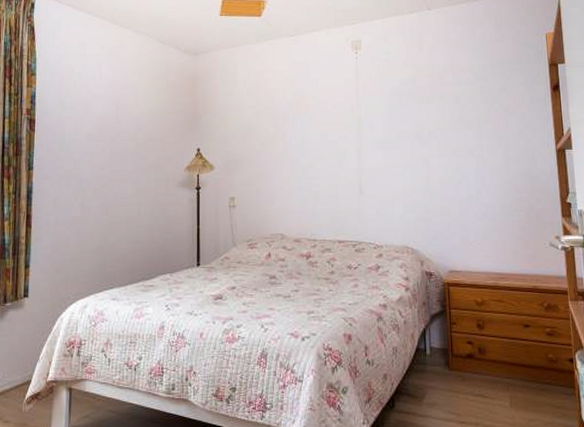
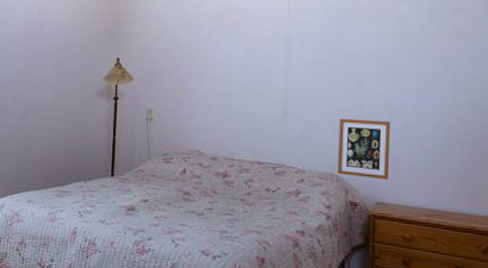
picture frame: none [410,193,458,248] -> present [337,118,391,179]

